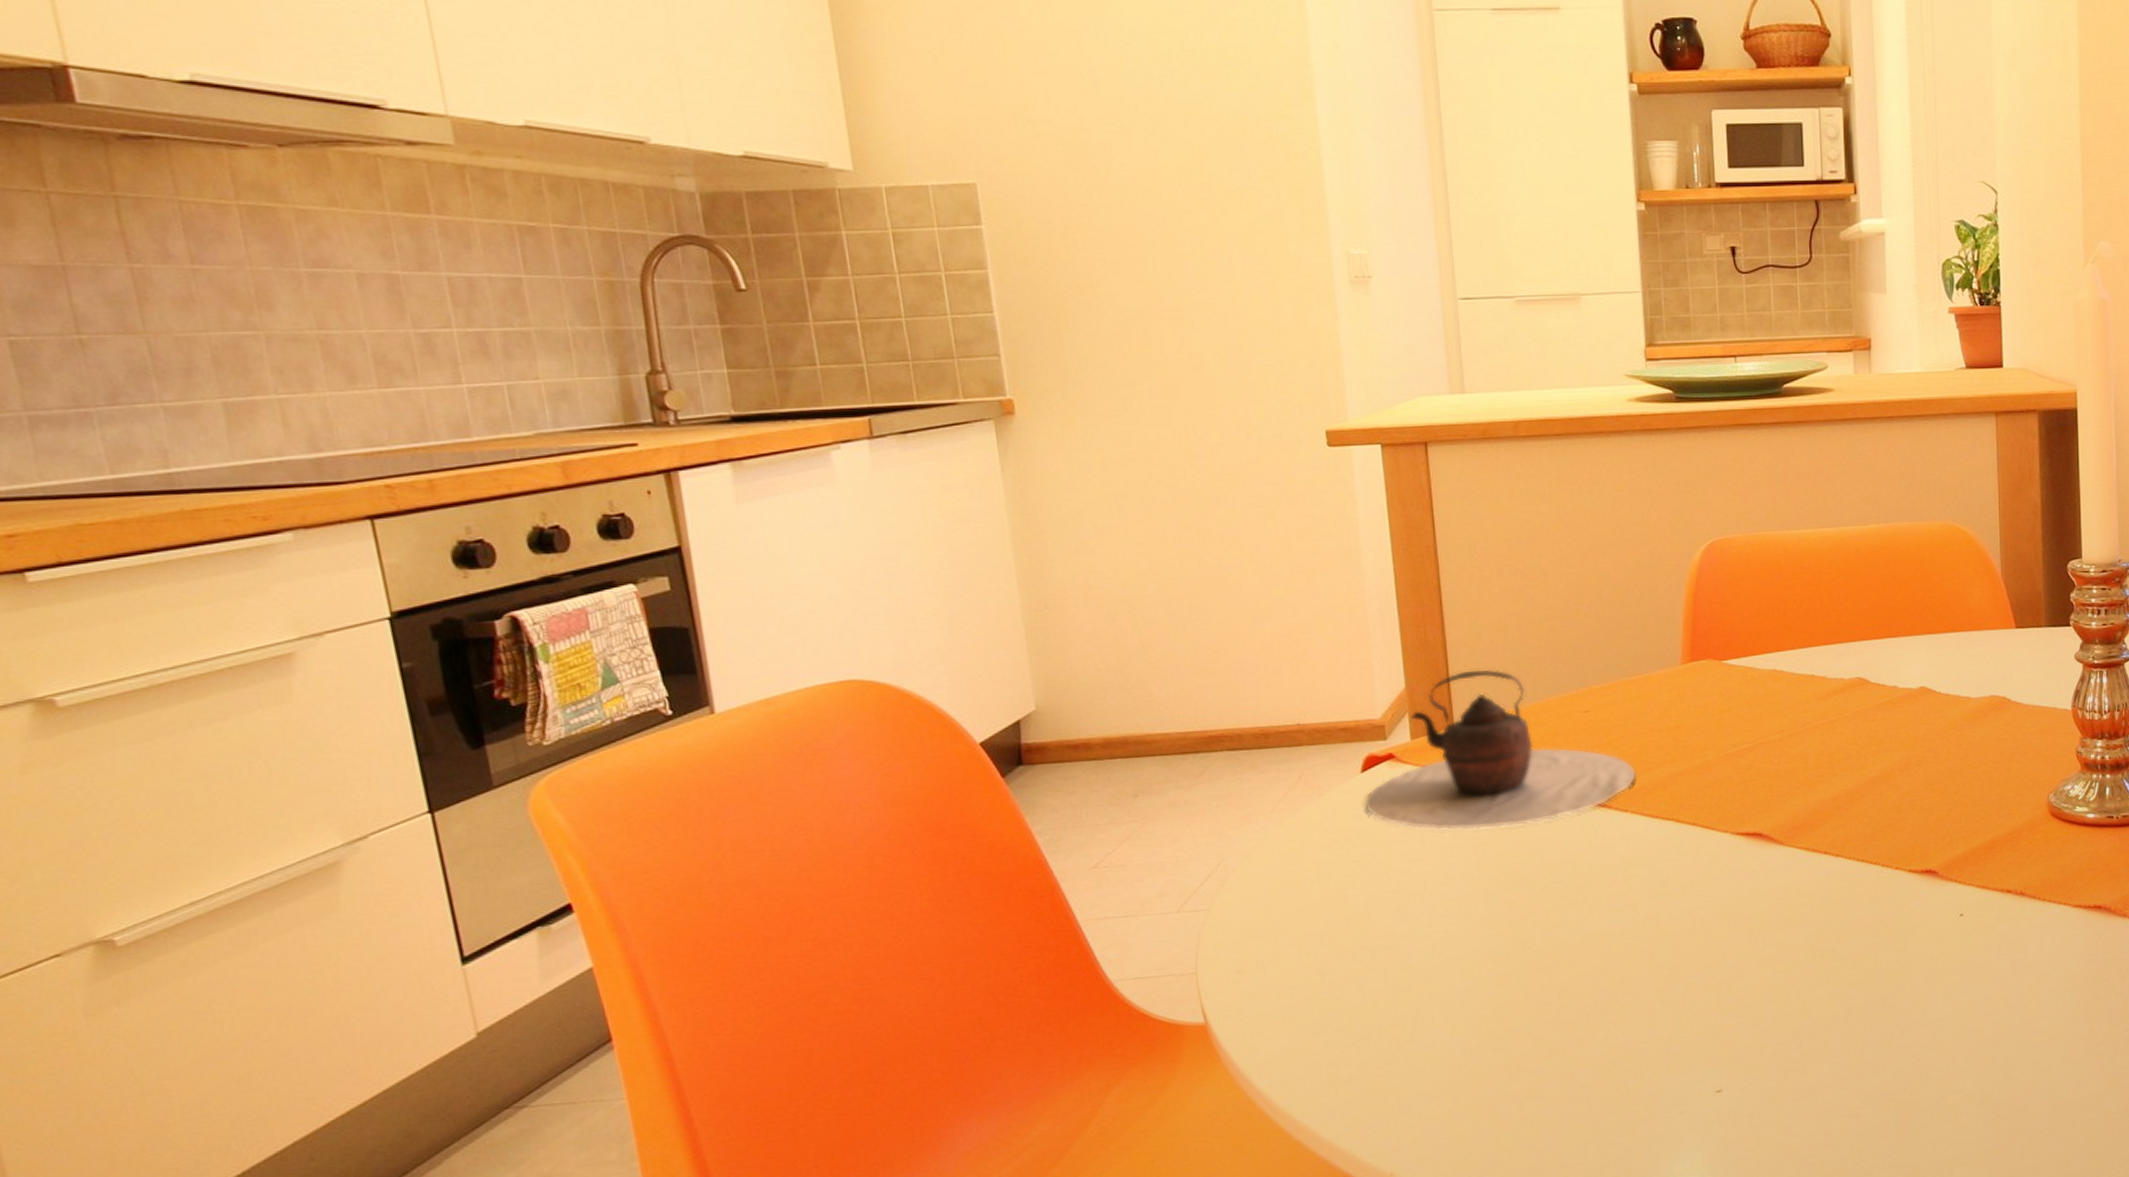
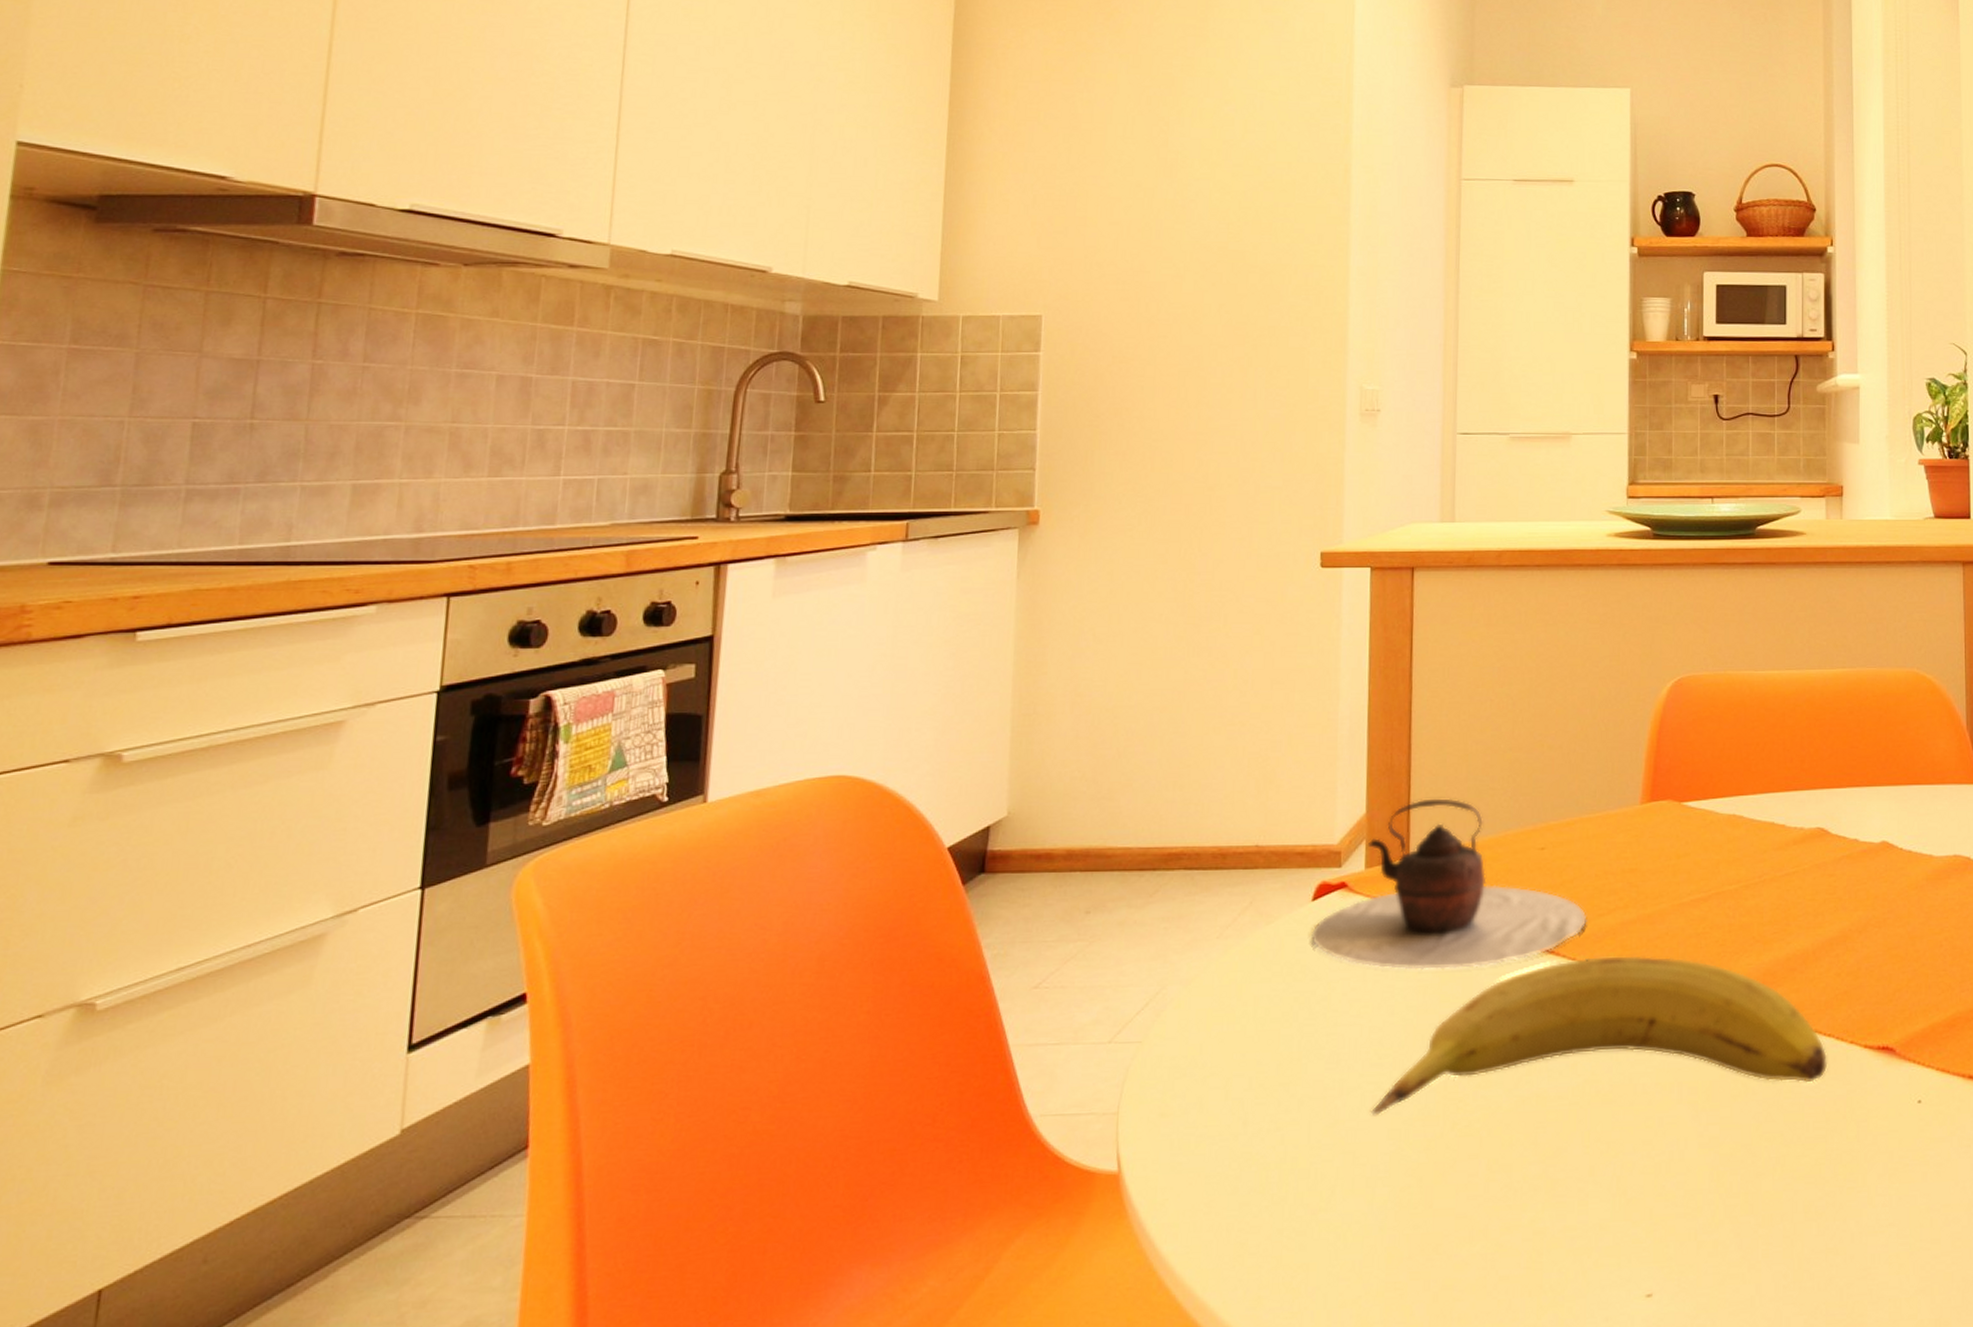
fruit: none [1441,803,1875,960] -> present [1370,955,1828,1117]

